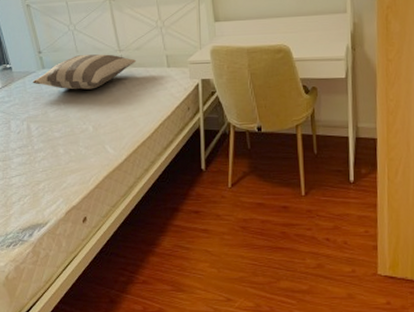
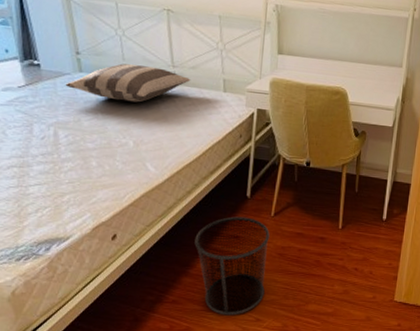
waste bin: none [157,190,232,295] -> present [194,216,270,316]

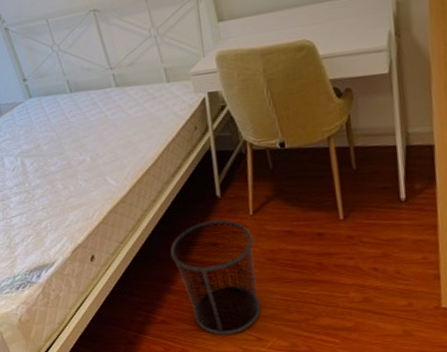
pillow: present [65,63,191,103] -> none [21,74,131,119]

